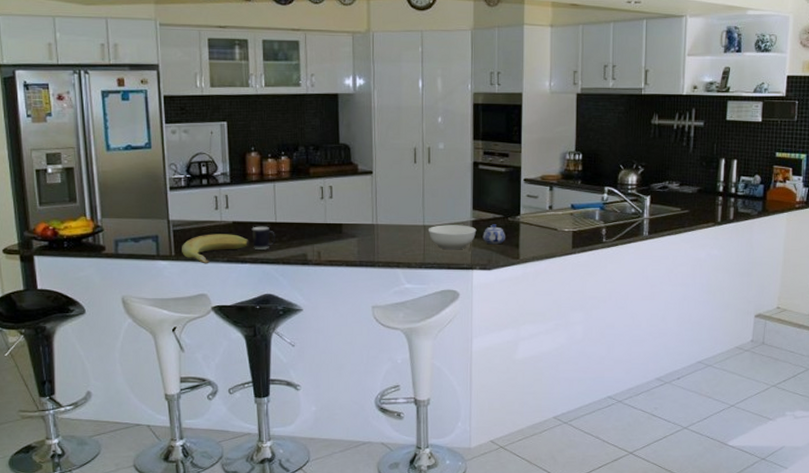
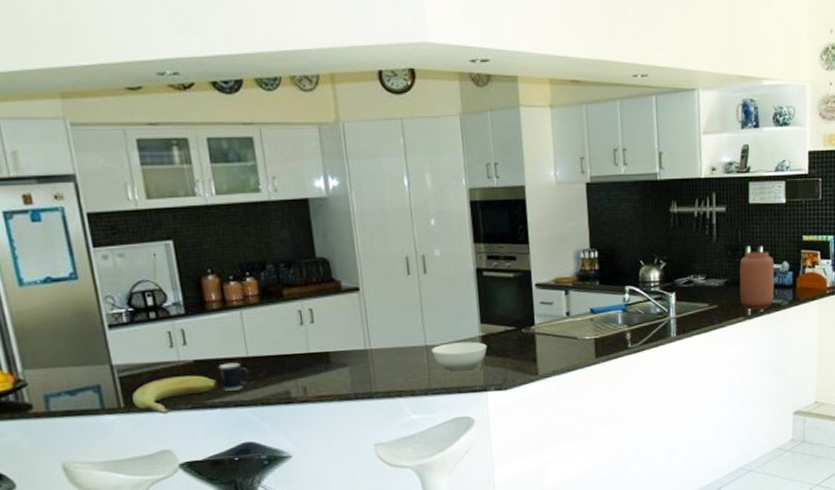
teapot: present [482,224,505,245] -> none [494,337,521,361]
vase: none [711,164,747,218] -> present [739,251,775,311]

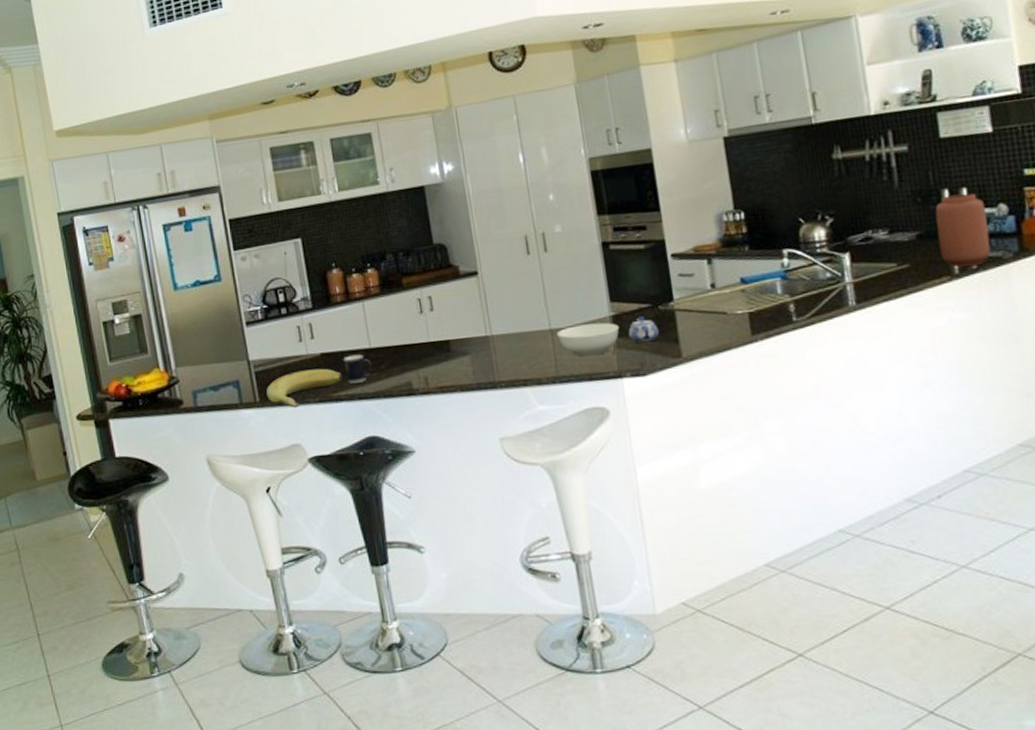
teapot: none [494,337,521,361] -> present [628,316,659,343]

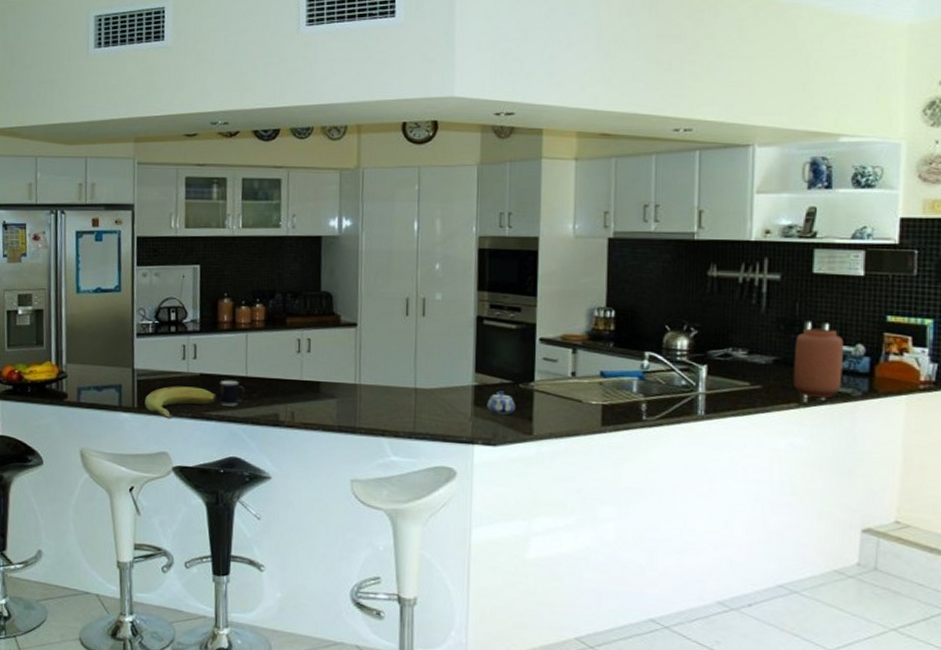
bowl: present [556,322,620,357] -> none [419,388,480,420]

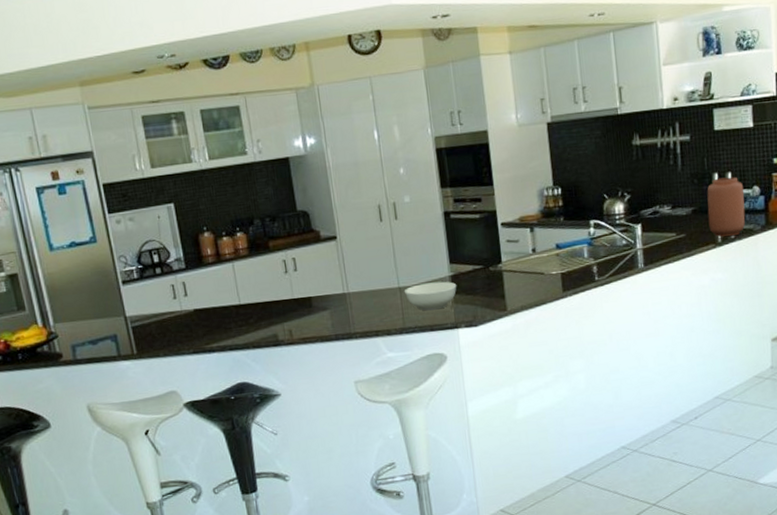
banana: present [145,386,218,419] -> none [143,323,216,359]
mug: present [219,380,245,407] -> none [215,310,242,336]
bowl: none [419,388,480,420] -> present [404,281,457,311]
teapot: present [486,391,515,416] -> none [464,276,489,299]

